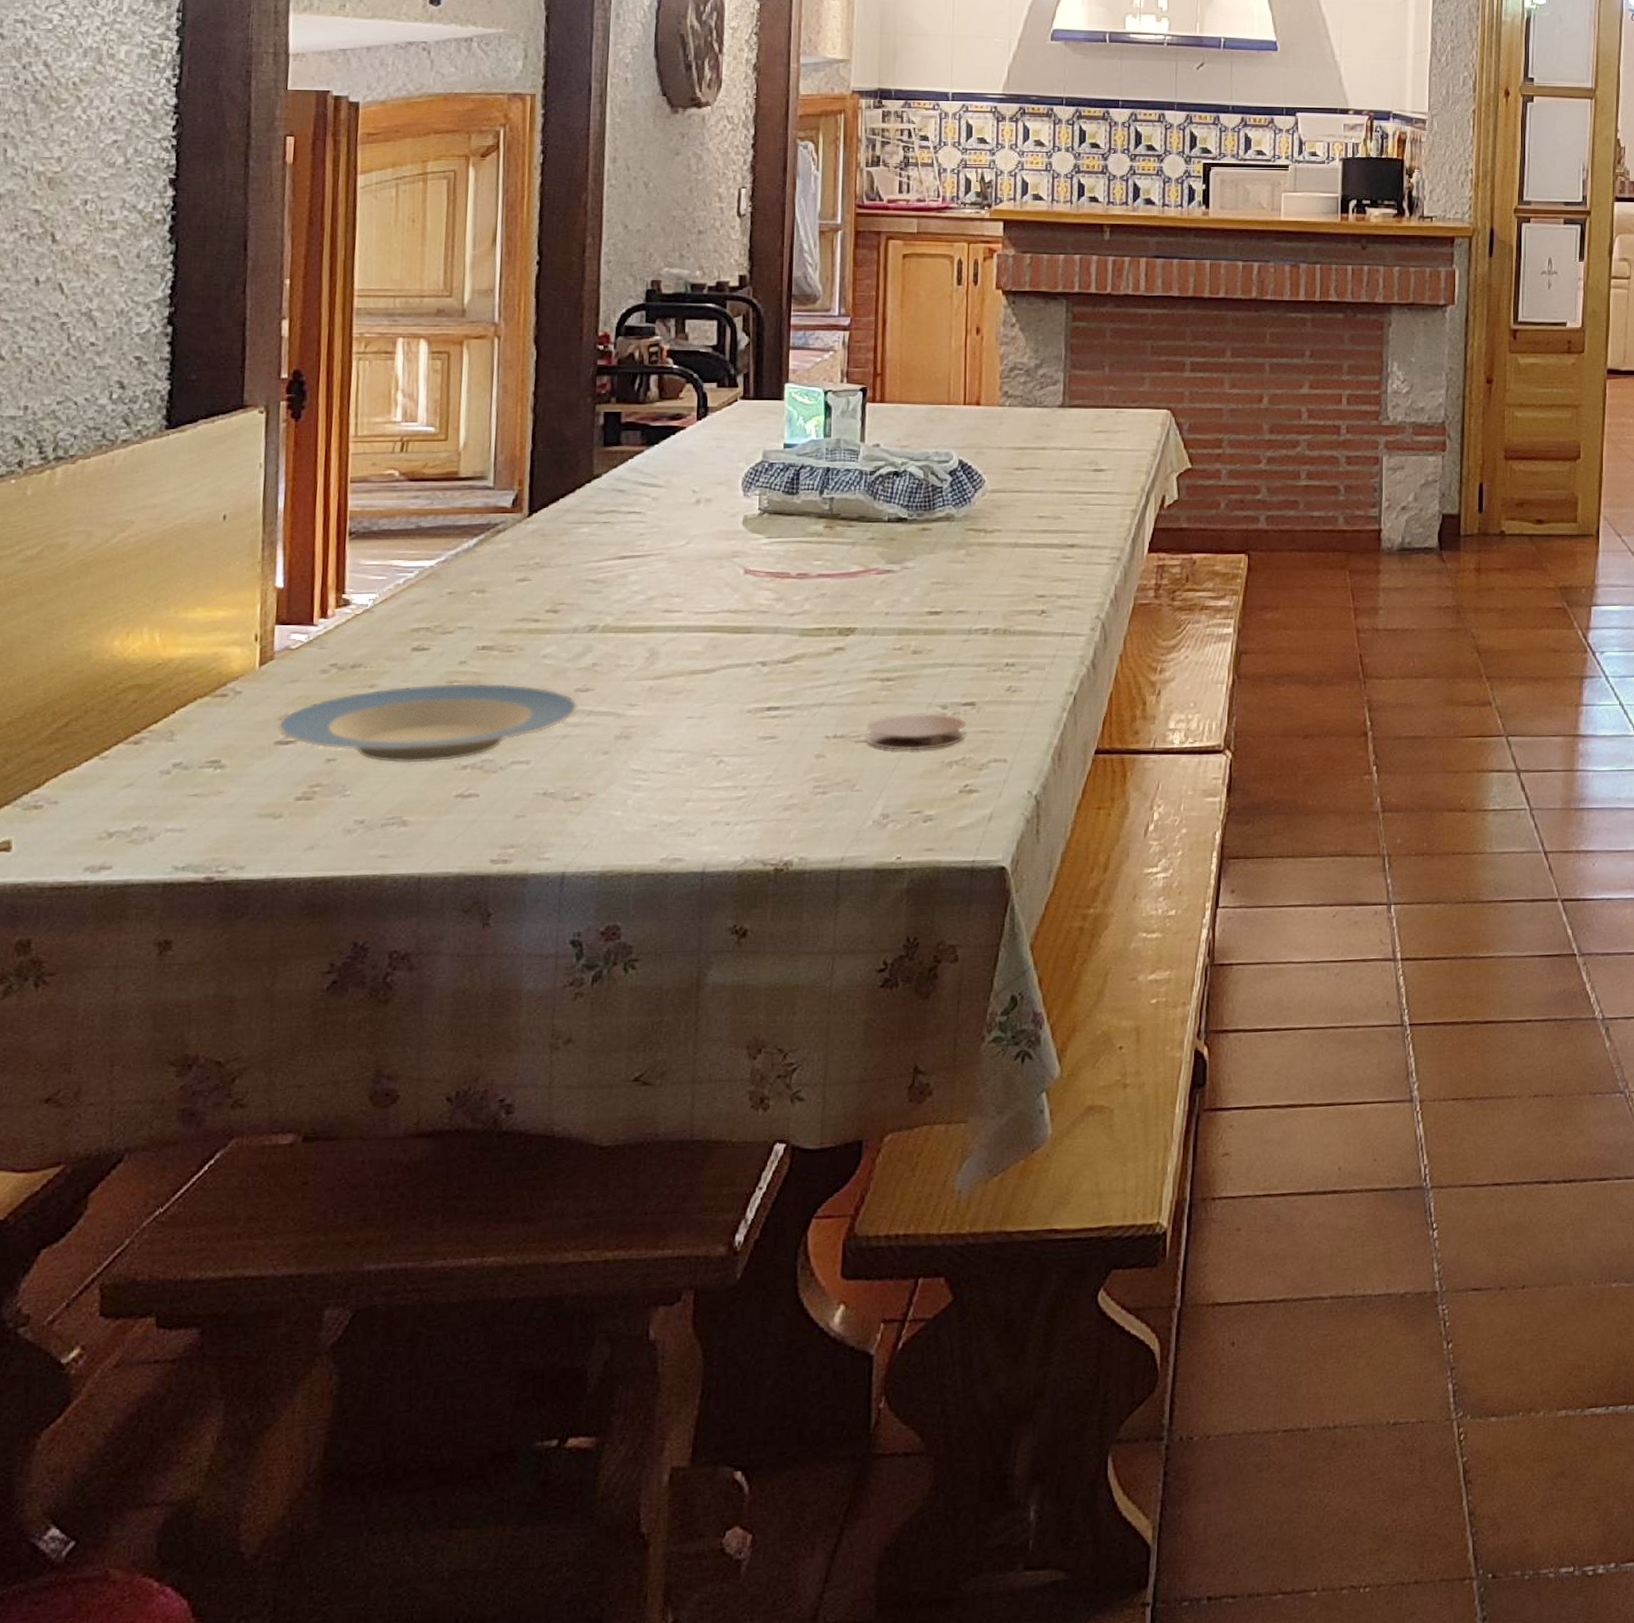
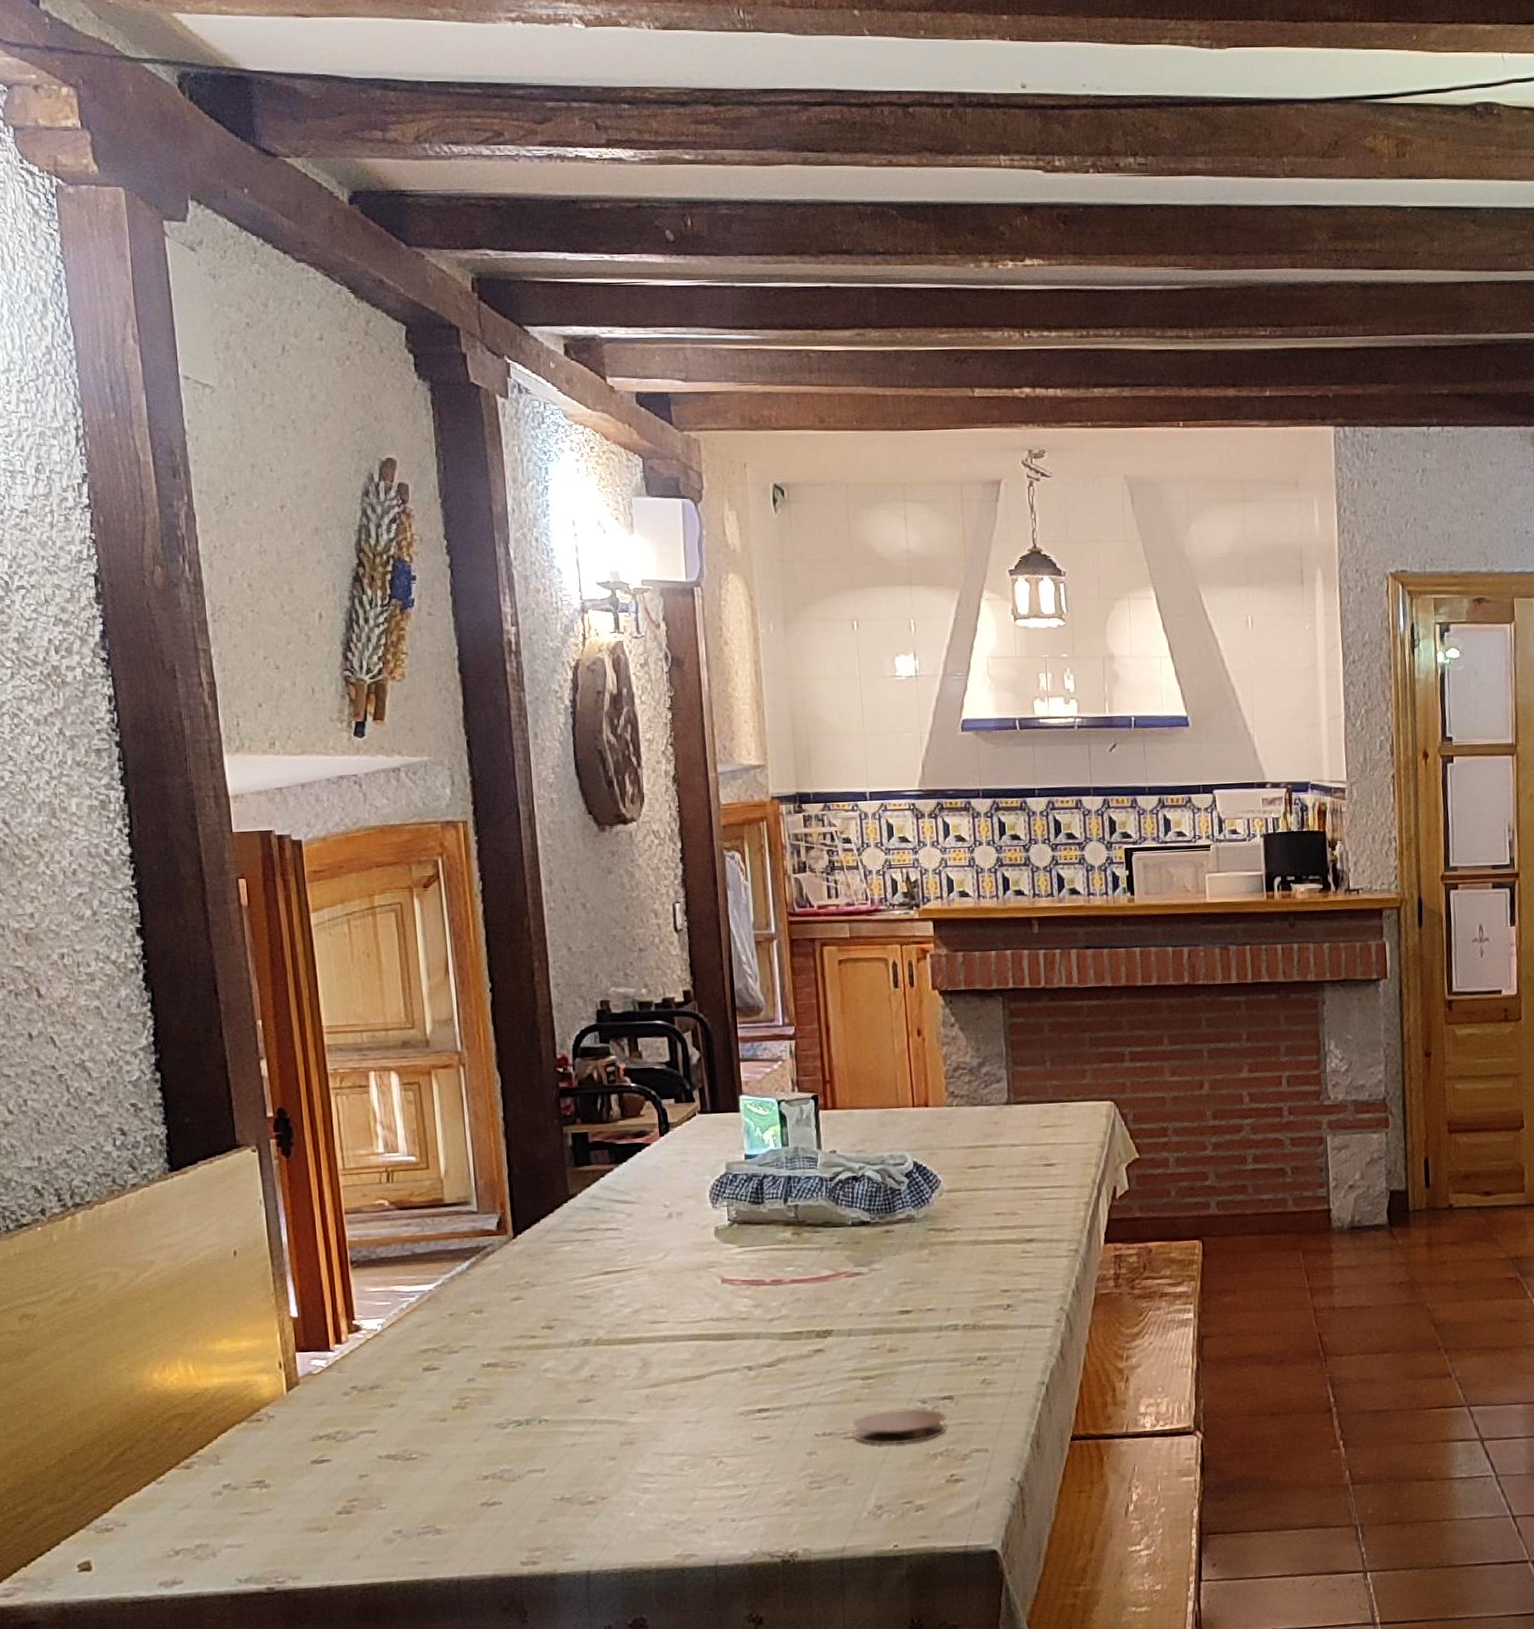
plate: present [276,683,578,763] -> none [310,1398,583,1476]

